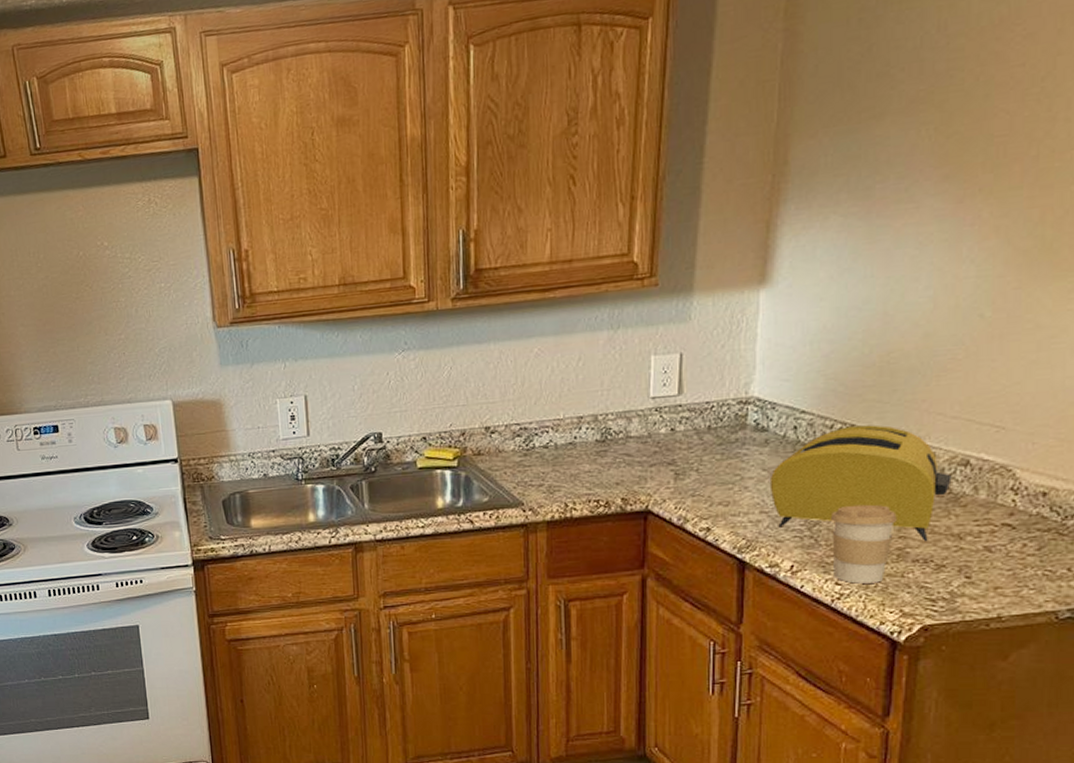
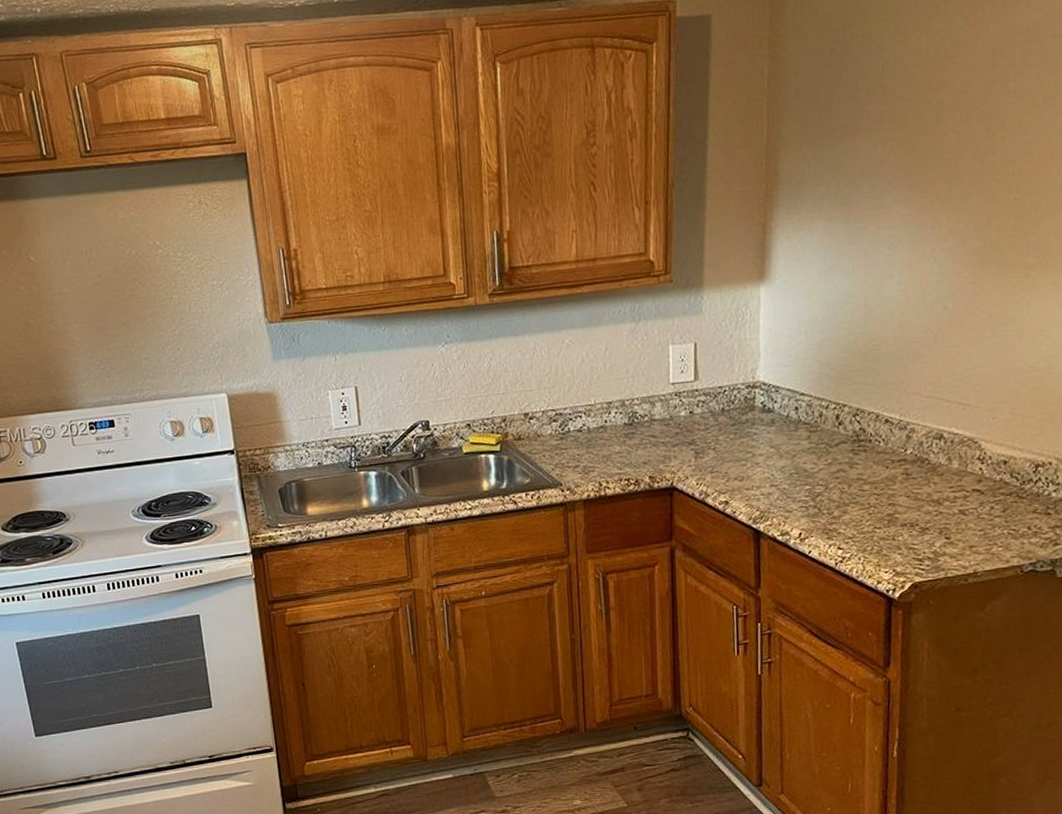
toaster: present [769,425,952,542] -> none [777,404,929,508]
coffee cup: present [830,504,897,584] -> none [830,475,886,548]

